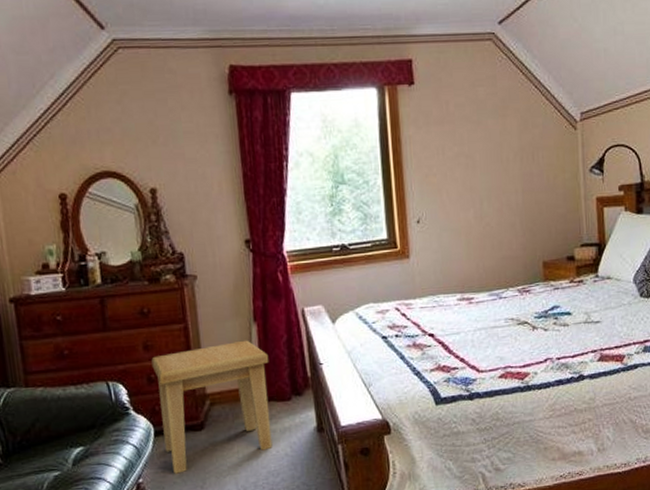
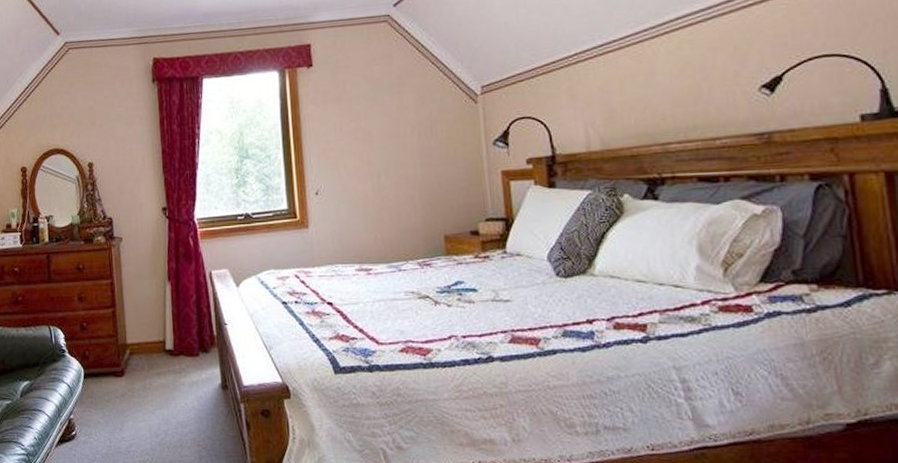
side table: present [151,340,273,474] -> none [84,297,182,414]

